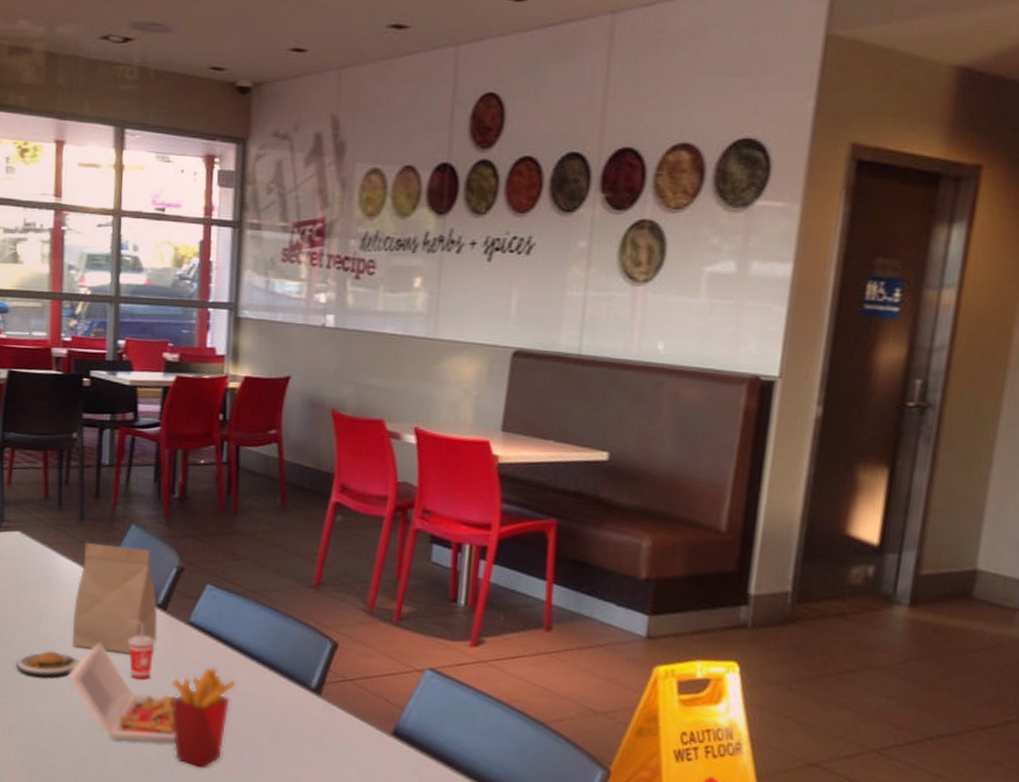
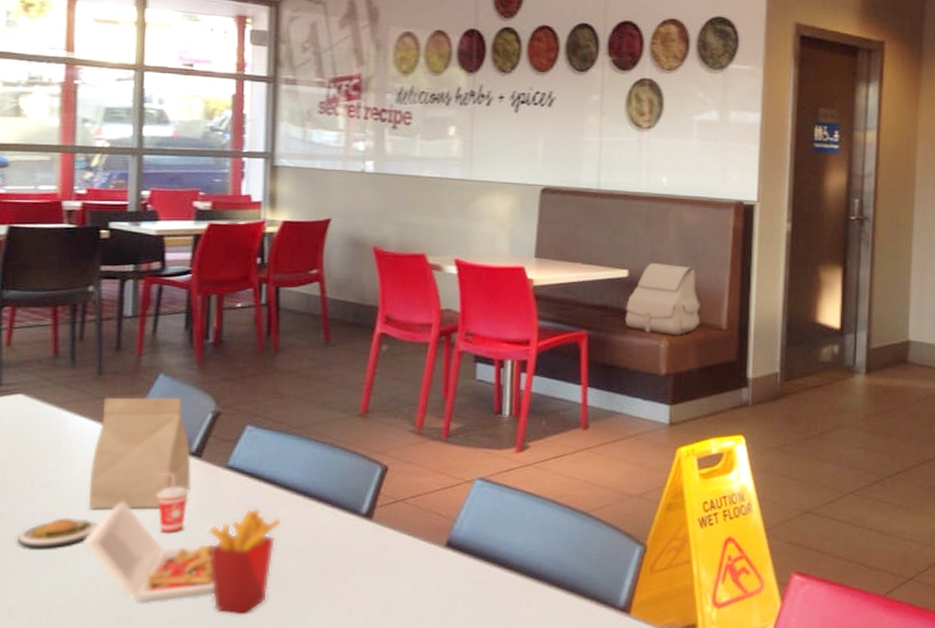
satchel: none [602,446,697,535] -> present [625,263,701,336]

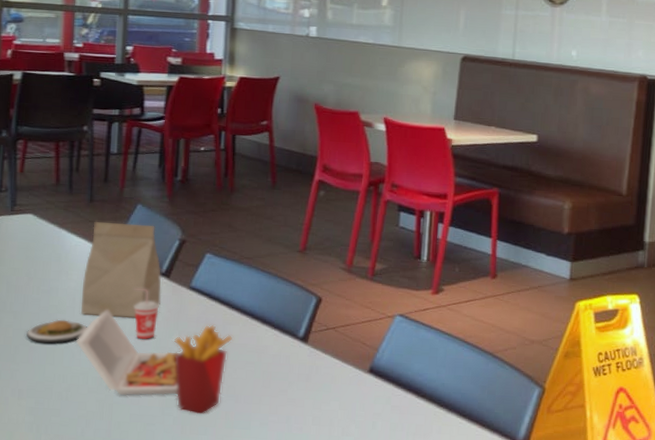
satchel: present [625,263,701,336] -> none [533,130,604,199]

